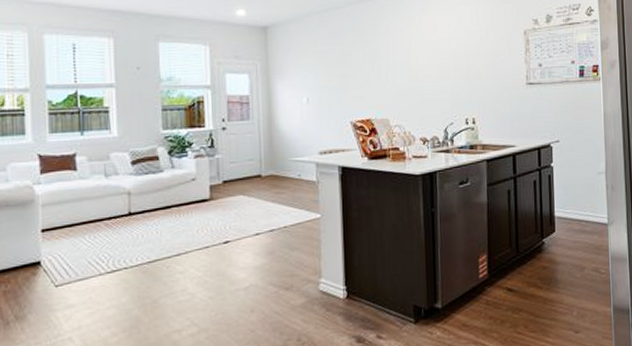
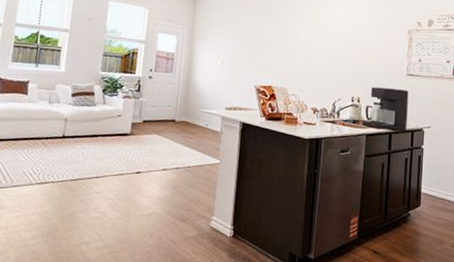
coffee maker: none [481,102,532,152] -> present [363,87,409,132]

